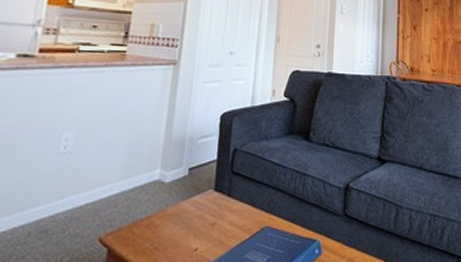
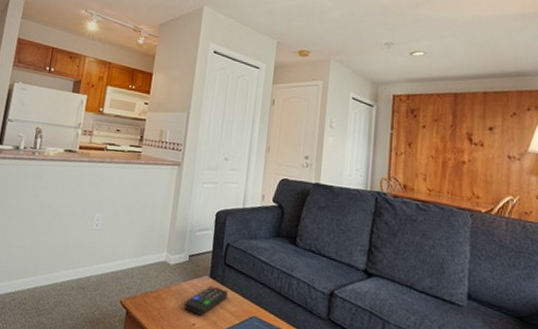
remote control: none [183,199,236,237] -> present [184,285,228,316]

